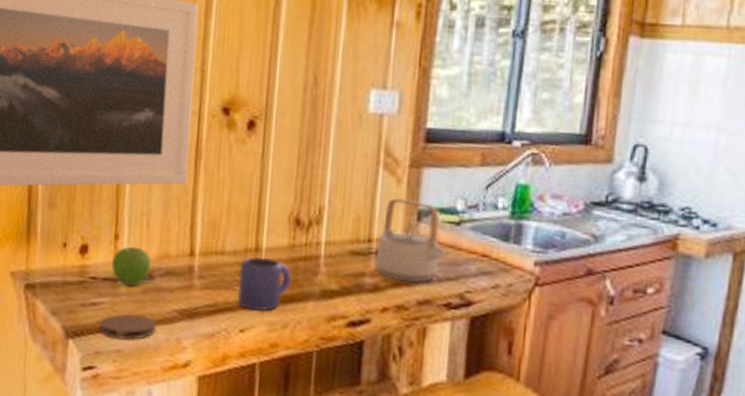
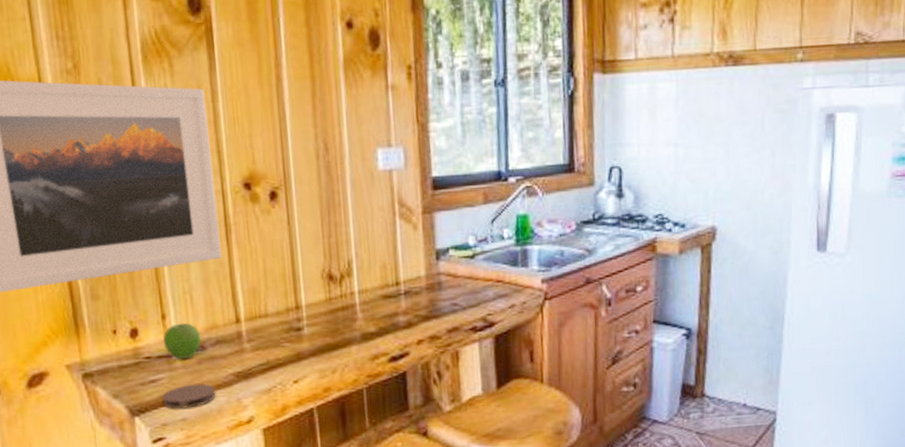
mug: present [238,257,291,311] -> none [285,313,333,362]
teapot: present [375,197,446,282] -> none [405,241,465,315]

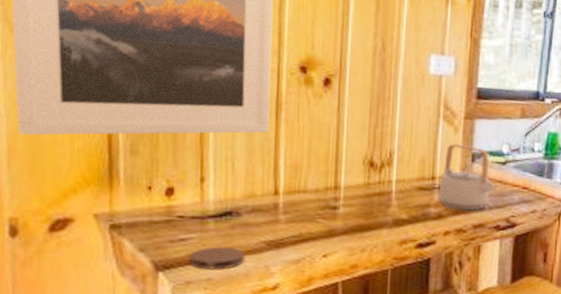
fruit: present [163,323,201,360] -> none [198,188,238,223]
teapot: none [405,241,465,315] -> present [438,143,495,210]

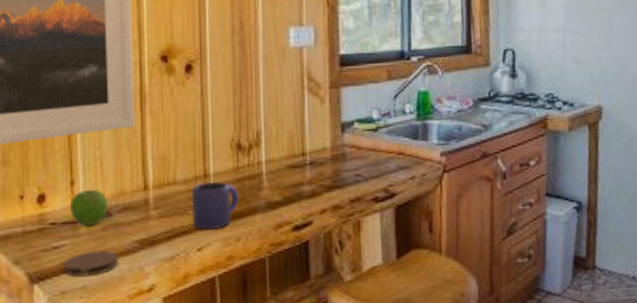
fruit: none [198,188,238,223] -> present [69,189,108,226]
mug: none [321,194,367,239] -> present [192,182,239,230]
teapot: present [438,143,495,210] -> none [310,114,368,185]

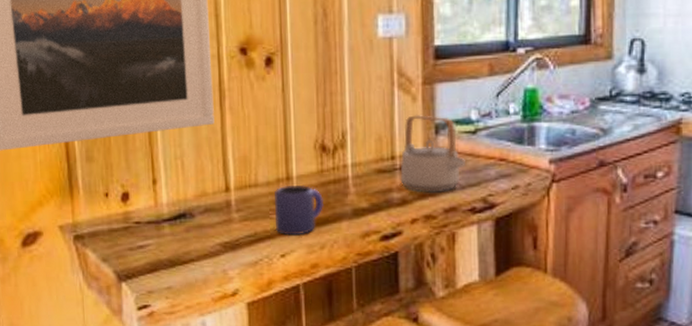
coaster: present [64,250,118,276] -> none [149,252,202,277]
fruit: present [69,189,108,226] -> none [152,189,191,227]
teapot: none [310,114,368,185] -> present [400,114,465,193]

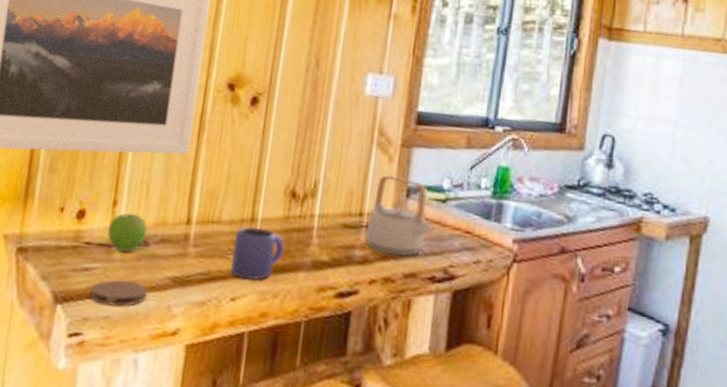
coaster: none [149,252,202,277] -> present [90,280,147,307]
fruit: none [152,189,191,227] -> present [107,213,148,253]

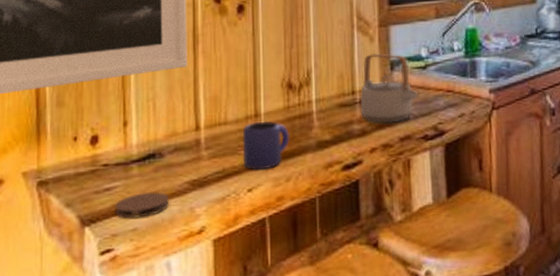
fruit: present [107,213,148,253] -> none [122,130,160,167]

